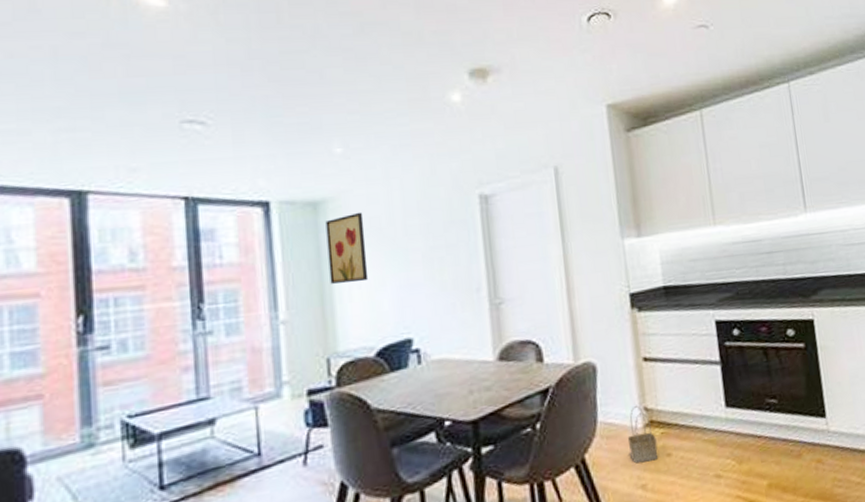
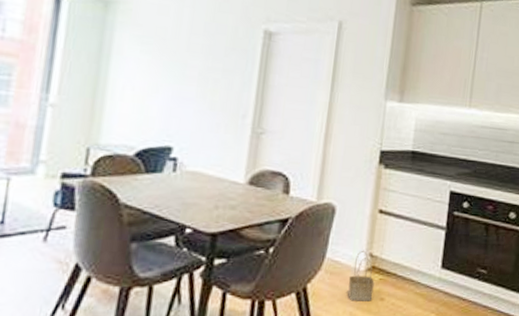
wall art: present [325,212,369,284] -> none [106,19,151,85]

